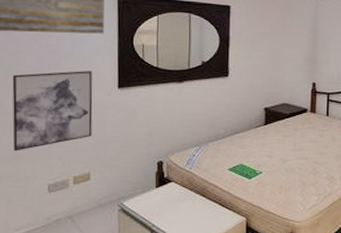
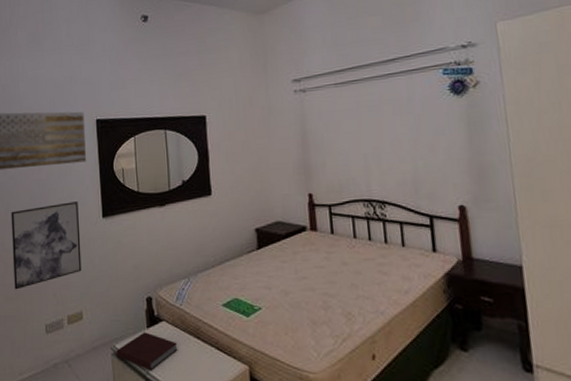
notebook: none [123,191,184,224] -> present [116,332,178,371]

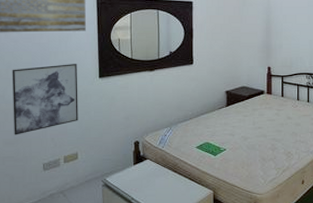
notebook: present [116,332,178,371] -> none [106,168,159,197]

